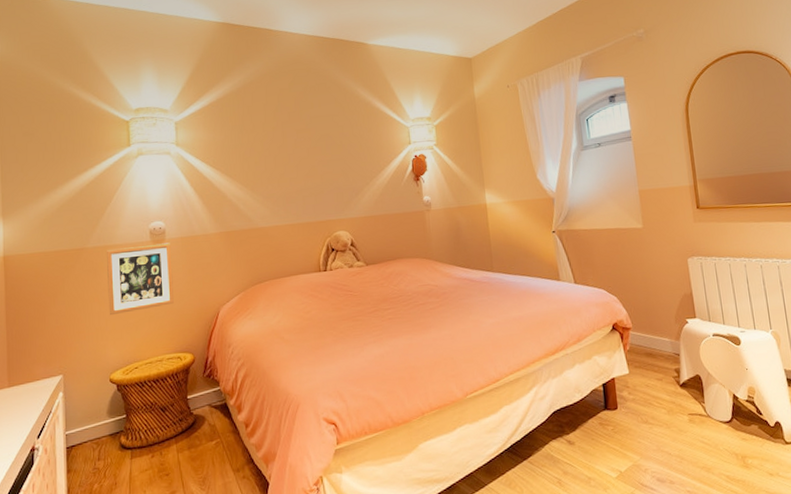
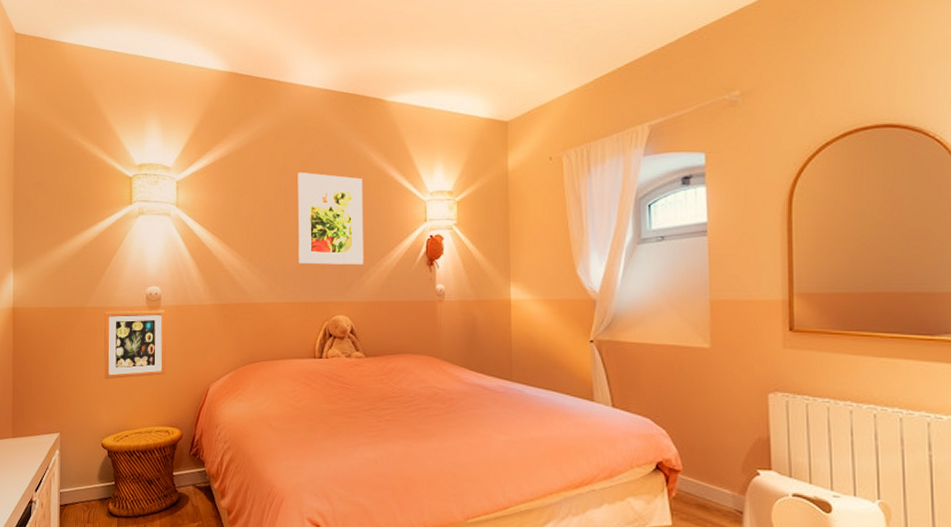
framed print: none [292,108,358,189] -> present [297,172,364,265]

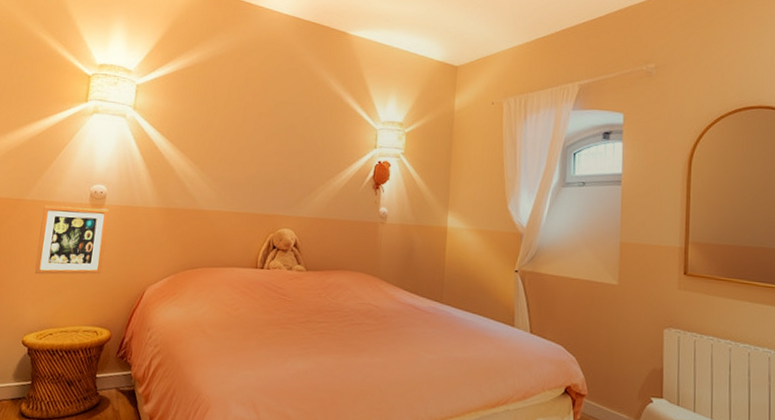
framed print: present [297,172,364,265] -> none [250,90,320,182]

